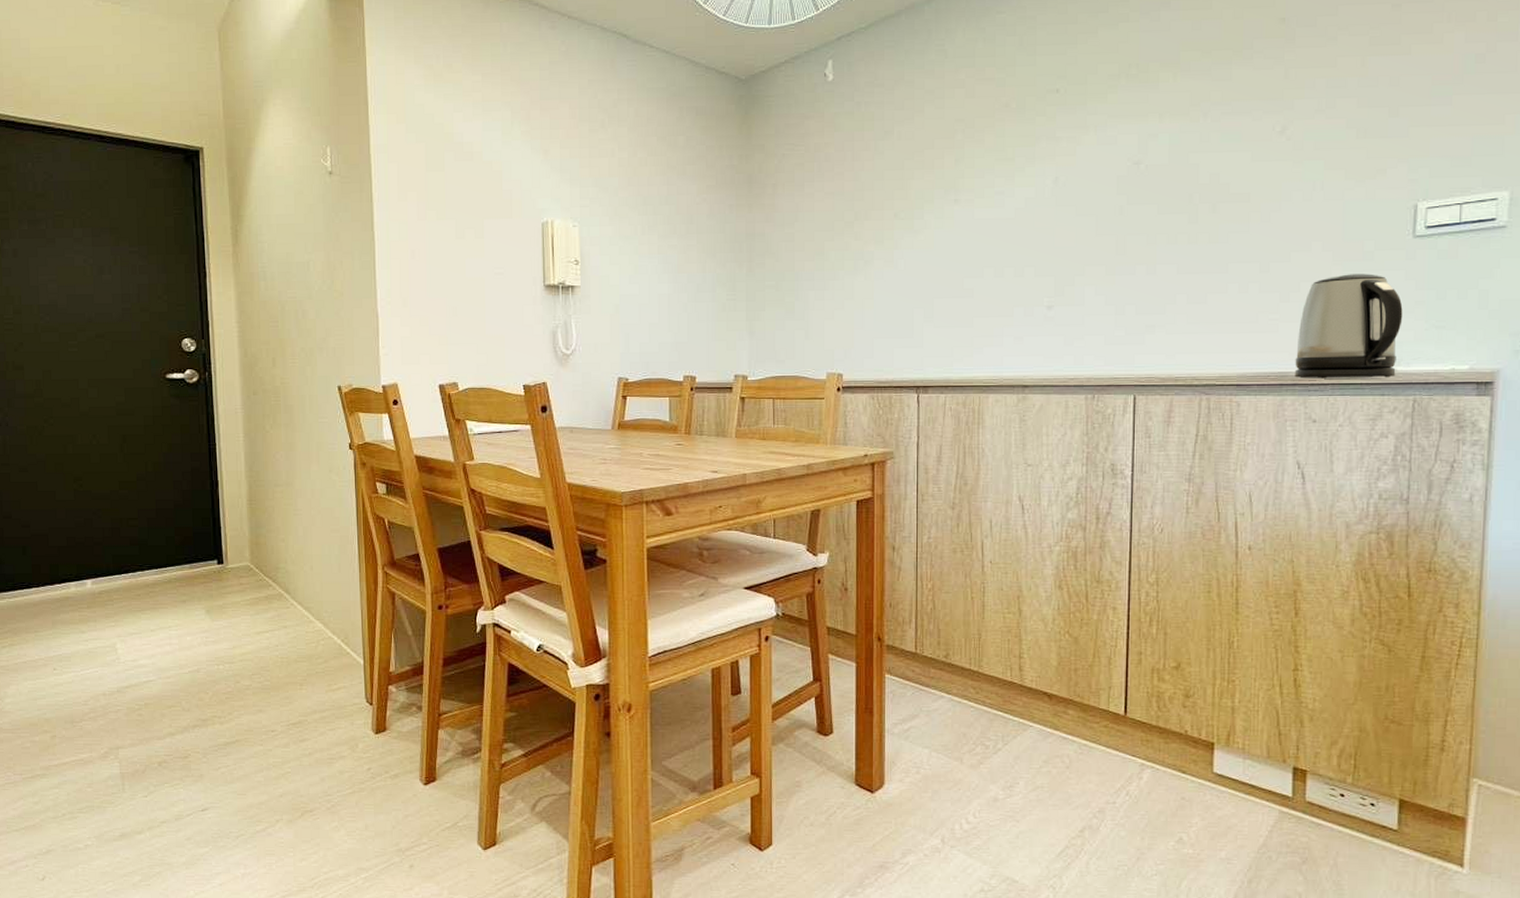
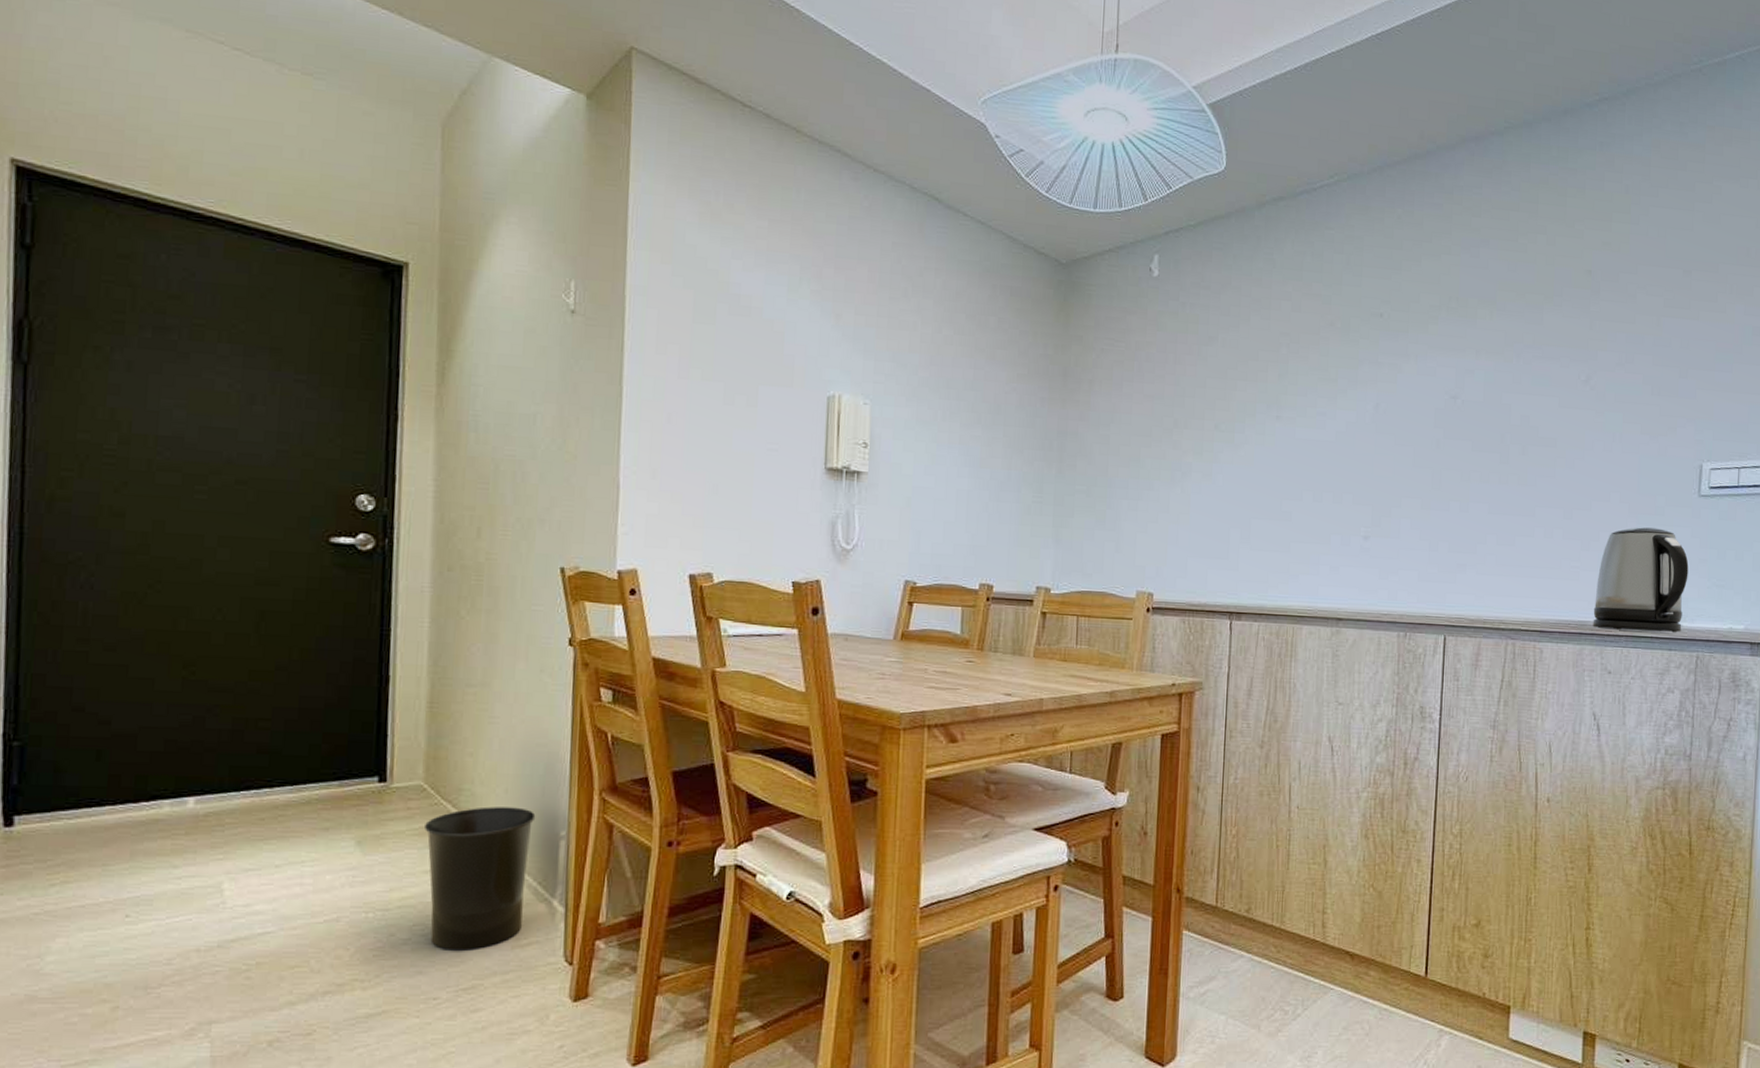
waste bin: none [254,581,335,694] -> present [425,807,536,951]

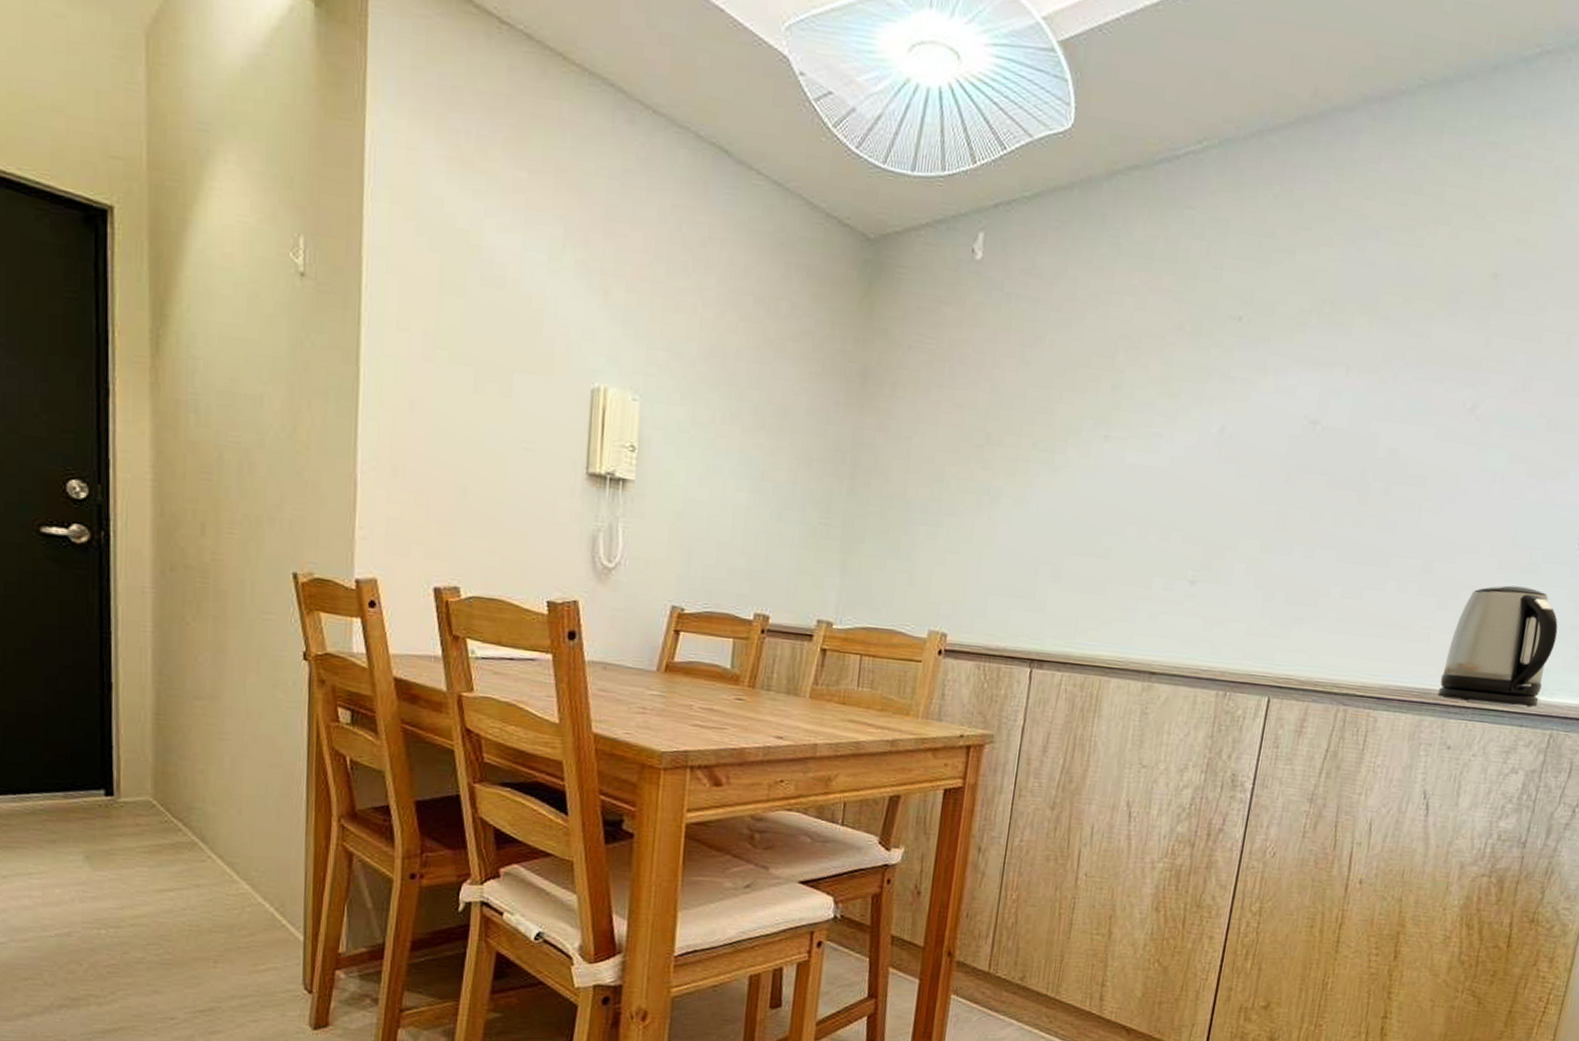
waste bin: present [425,807,536,951] -> none [155,827,271,973]

